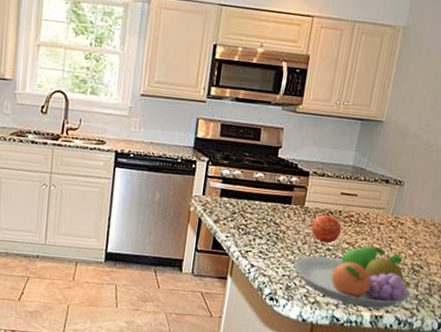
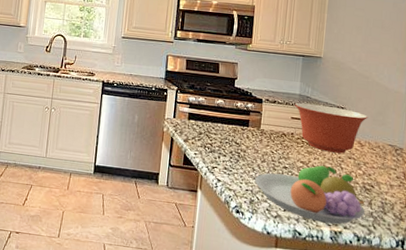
apple: present [310,214,342,244] -> none [267,136,295,162]
mixing bowl: none [345,175,427,233] -> present [294,102,368,154]

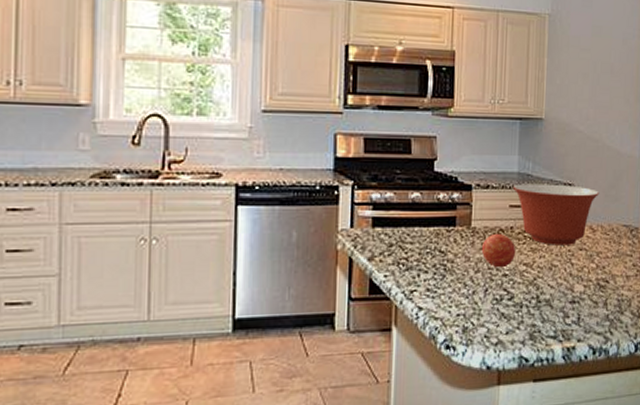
fruit bowl: present [254,165,366,225] -> none [467,265,601,340]
apple: none [267,136,295,162] -> present [481,233,516,268]

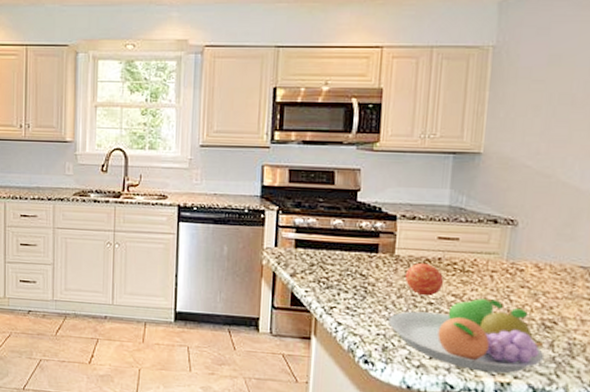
fruit bowl: none [467,265,601,340] -> present [388,298,545,374]
mixing bowl: present [512,183,600,245] -> none [442,216,550,282]

